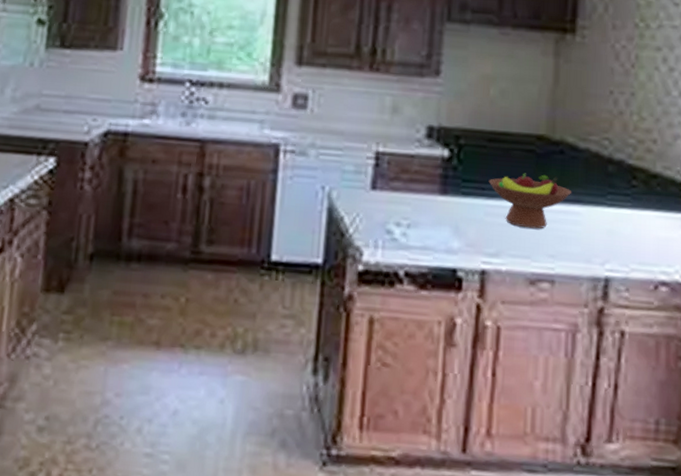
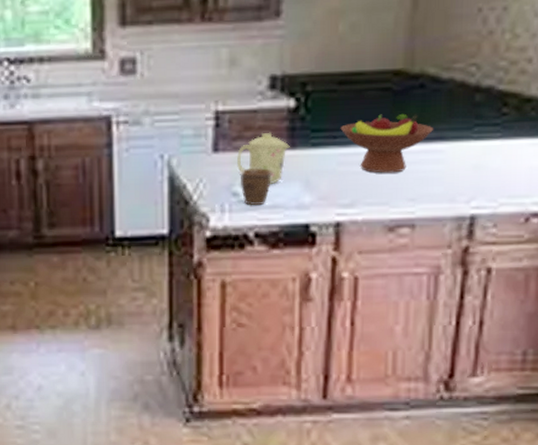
mug: none [393,177,442,227] -> present [237,132,290,185]
mug: none [393,209,425,245] -> present [238,168,273,206]

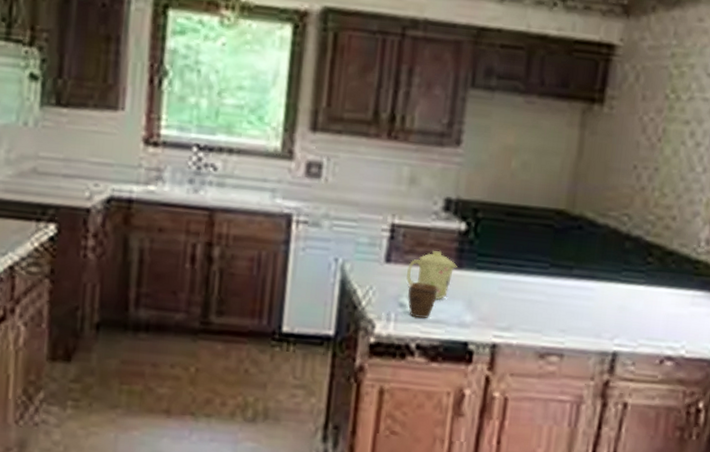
fruit bowl: present [340,113,433,173] -> none [504,248,587,304]

